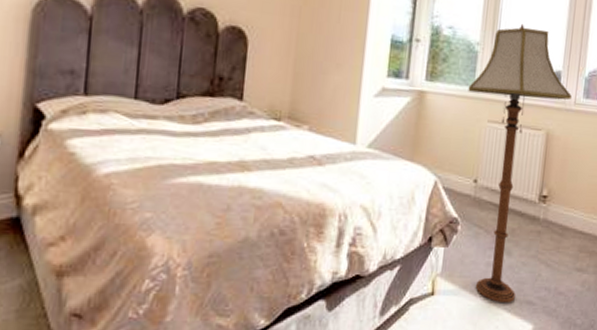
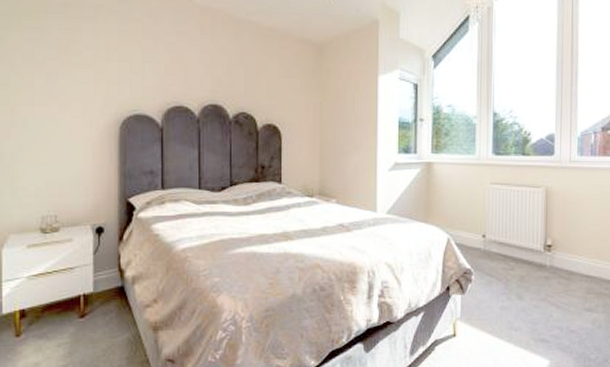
floor lamp: present [468,23,572,304] -> none [470,95,566,342]

